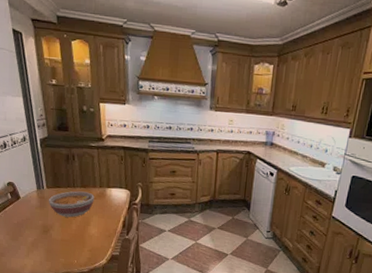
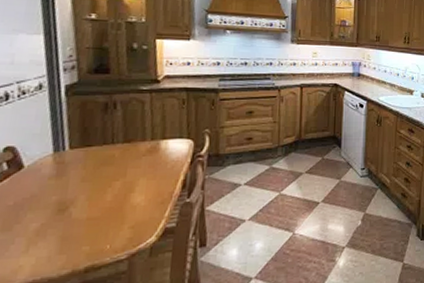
bowl: present [49,191,94,218] -> none [71,148,143,185]

